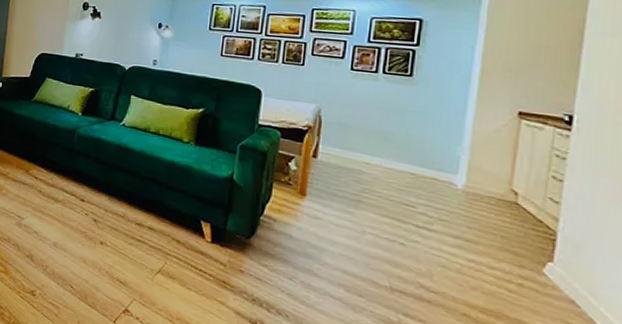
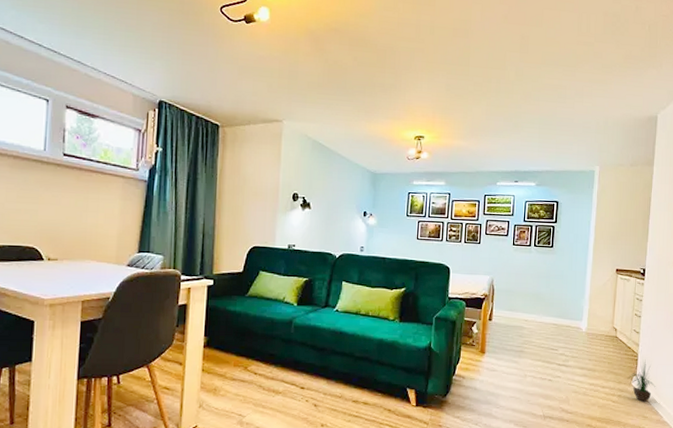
potted plant: none [536,242,589,302] -> present [627,359,655,402]

